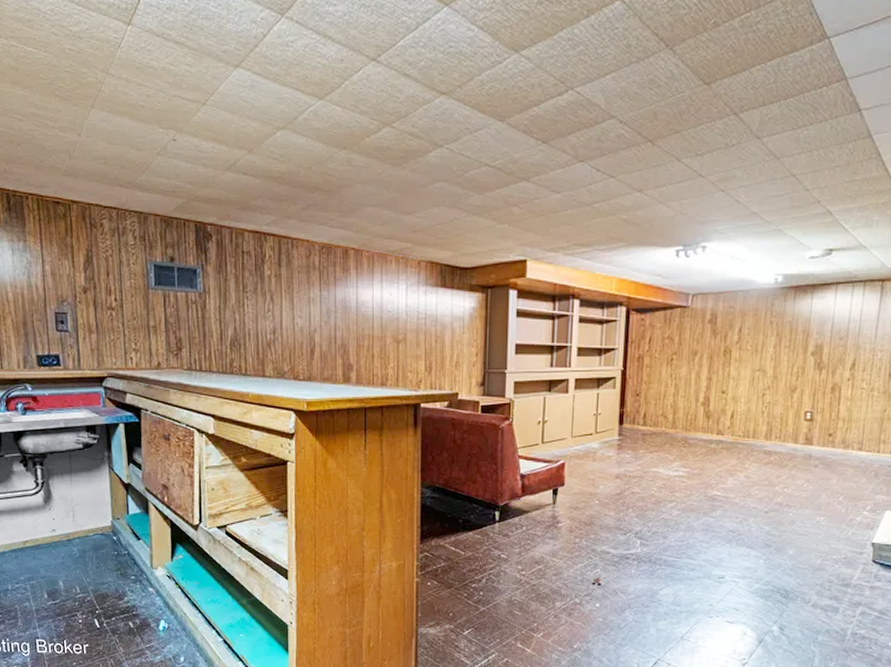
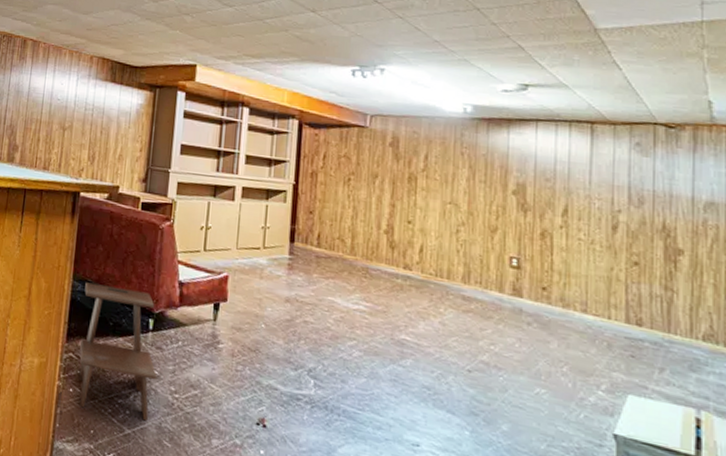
step stool: none [433,488,506,598] -> present [79,282,157,422]

